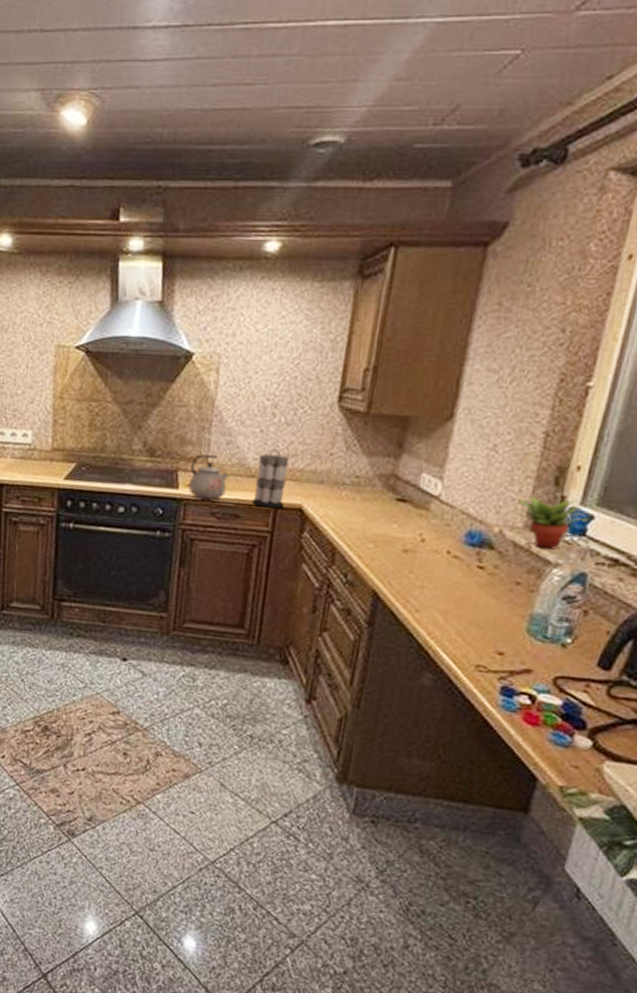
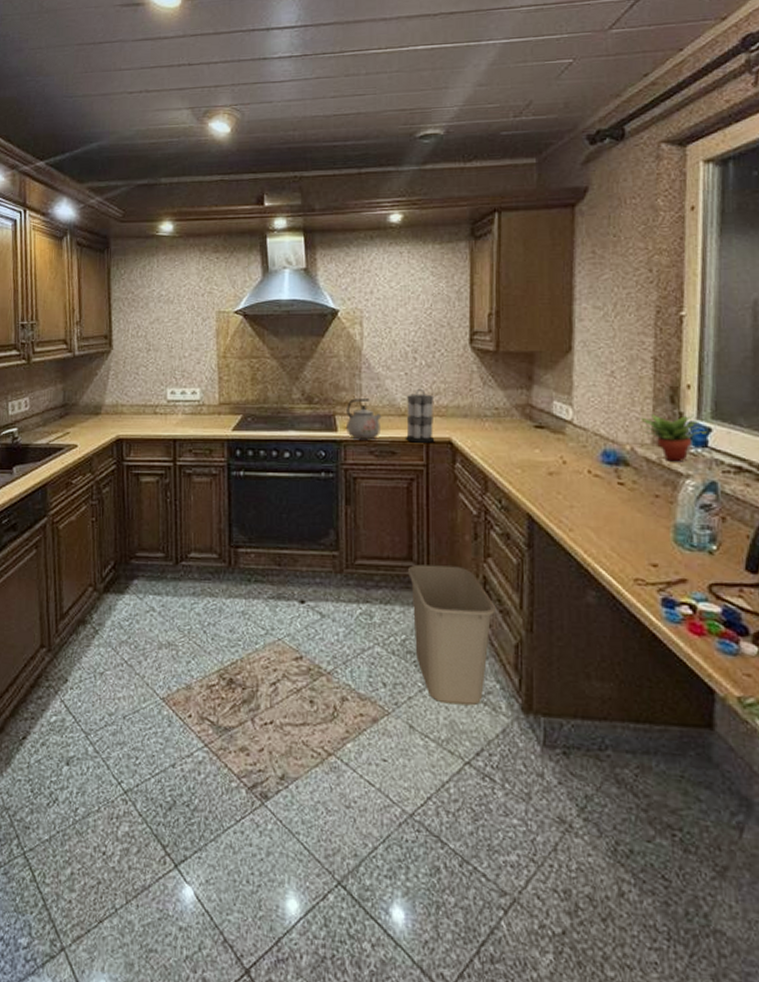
garbage can: none [236,632,325,771] -> present [408,564,497,705]

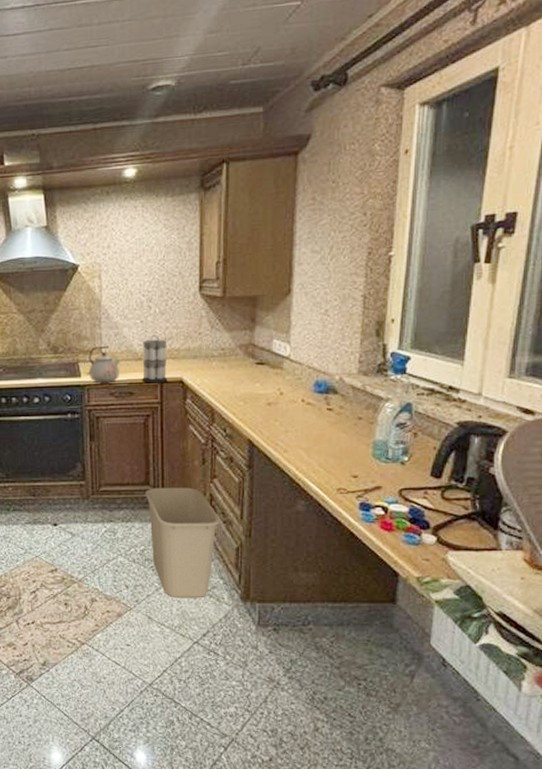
succulent plant: present [640,414,708,462] -> none [349,346,407,388]

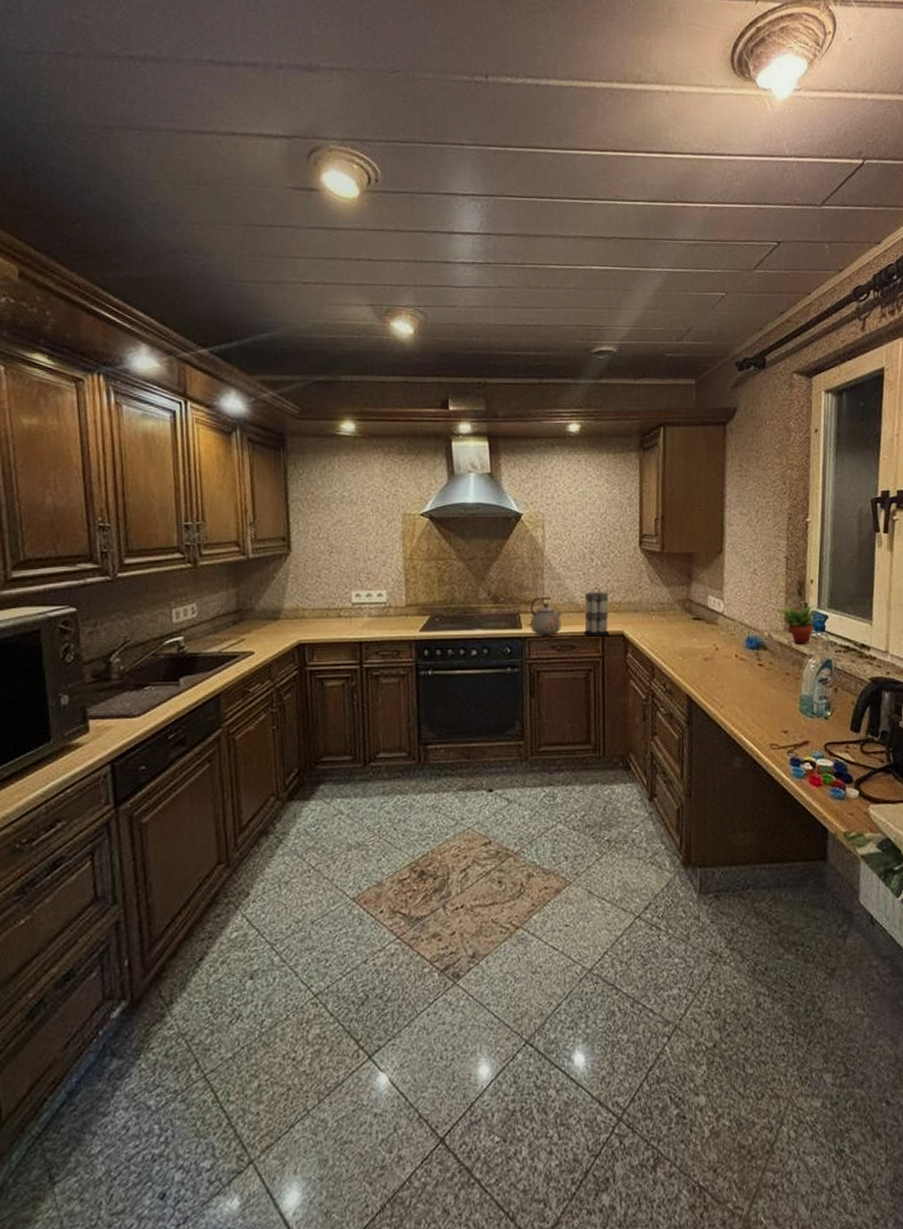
garbage can: present [146,487,221,598] -> none [587,746,662,868]
succulent plant: none [349,346,407,388] -> present [776,605,826,645]

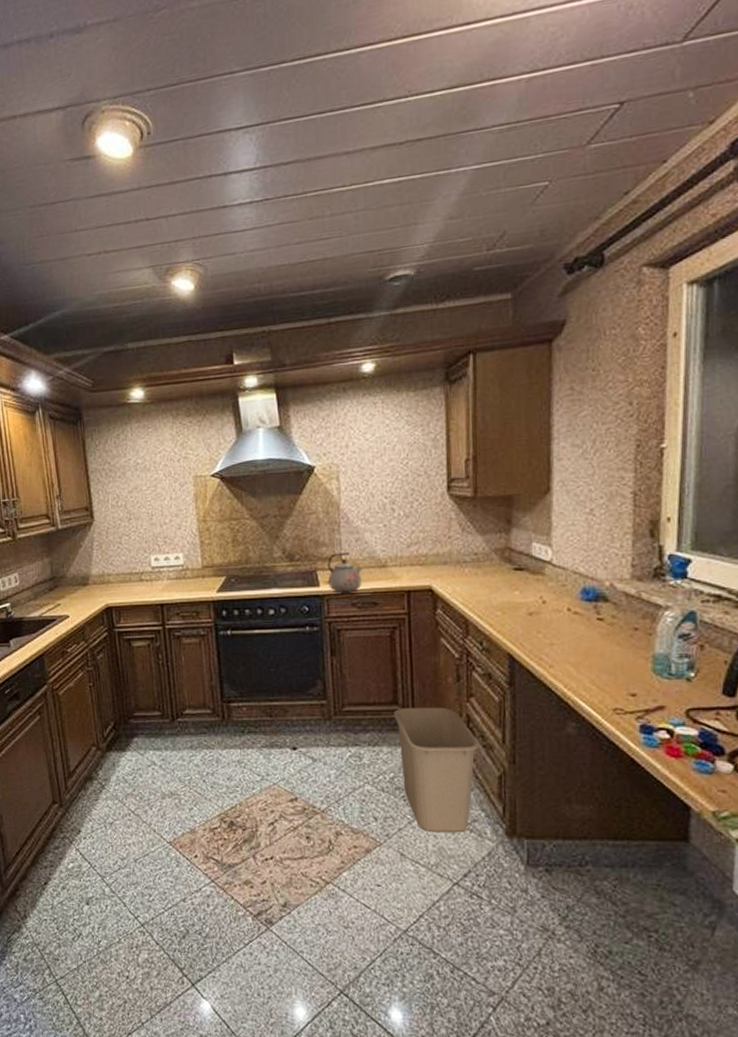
spice rack: present [584,586,609,637] -> none [386,539,414,593]
garbage can: none [587,746,662,868] -> present [394,707,480,833]
succulent plant: present [776,605,826,645] -> none [620,547,688,595]

